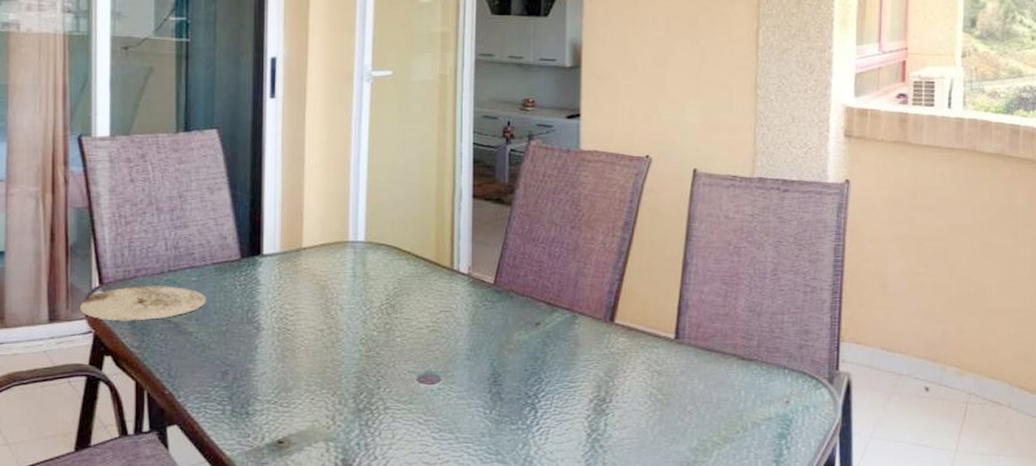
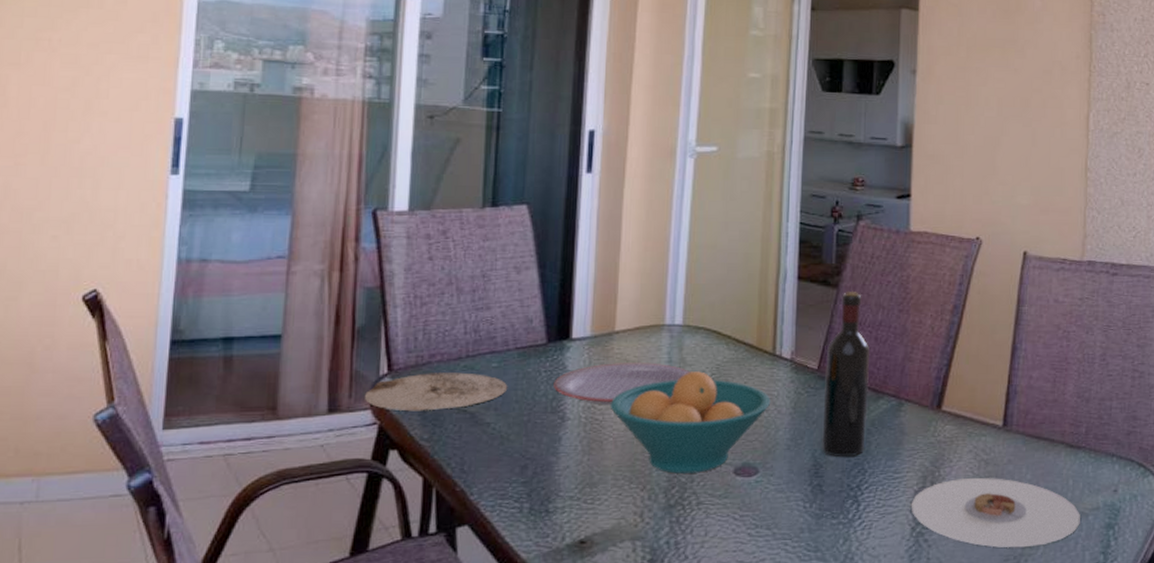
plate: none [248,277,375,317] -> present [553,363,691,406]
fruit bowl: none [300,285,451,381] -> present [610,371,771,474]
wine bottle: none [500,208,543,367] -> present [822,290,869,458]
plate: none [586,387,753,455] -> present [911,477,1080,548]

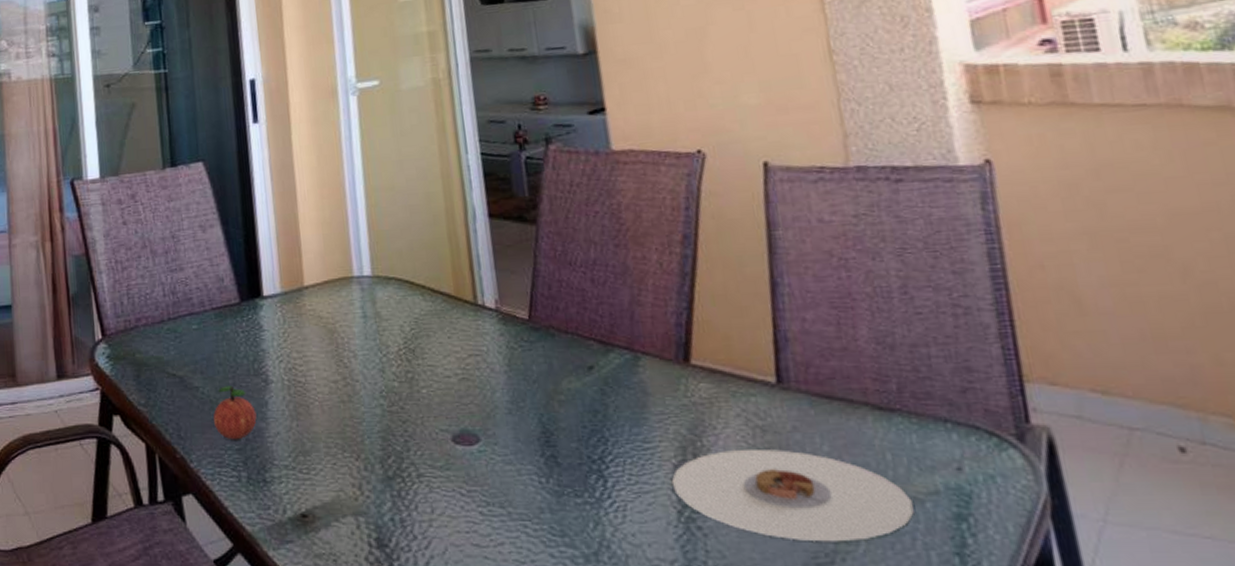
plate: present [365,372,508,412] -> none [86,335,210,377]
apple: none [501,422,548,474] -> present [213,385,257,440]
plate: present [553,363,691,406] -> none [252,318,389,367]
fruit bowl: present [610,371,771,474] -> none [310,326,482,441]
wine bottle: present [822,290,869,458] -> none [535,225,601,424]

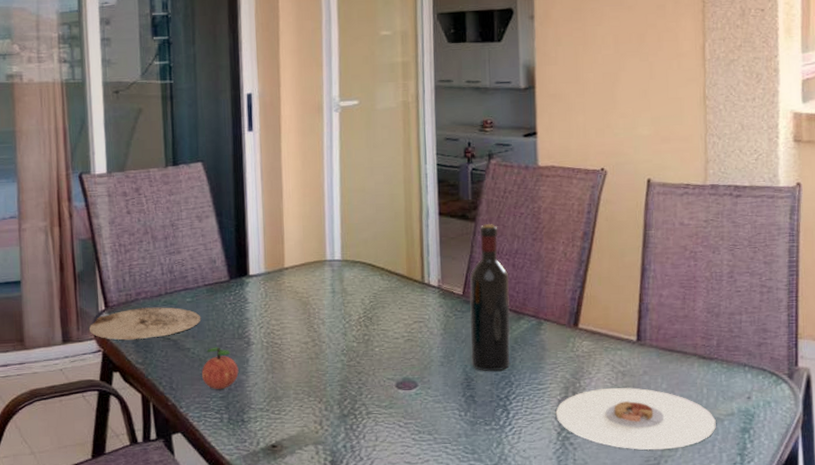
plate: none [86,335,210,377] -> present [89,307,201,340]
wine bottle: none [535,225,601,424] -> present [469,223,511,372]

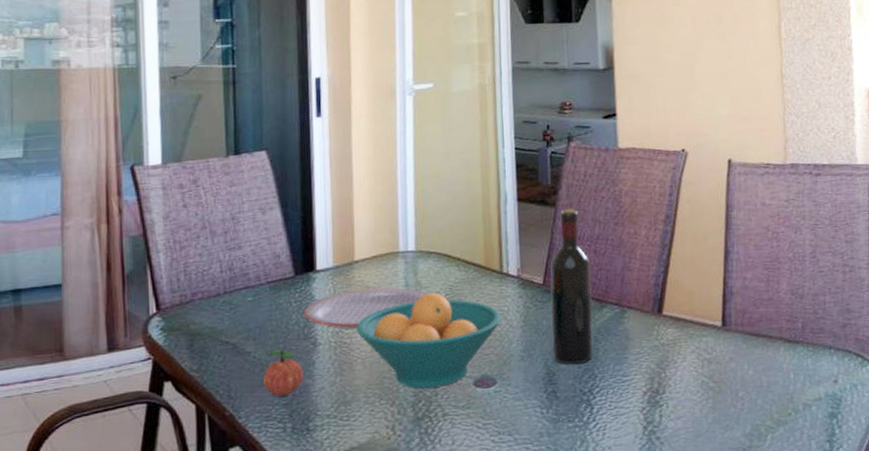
plate: present [89,307,201,340] -> none [139,307,264,346]
plate: none [238,293,352,332] -> present [304,287,427,330]
fruit bowl: none [286,300,424,388] -> present [356,293,503,389]
plate: present [555,387,716,451] -> none [641,375,804,442]

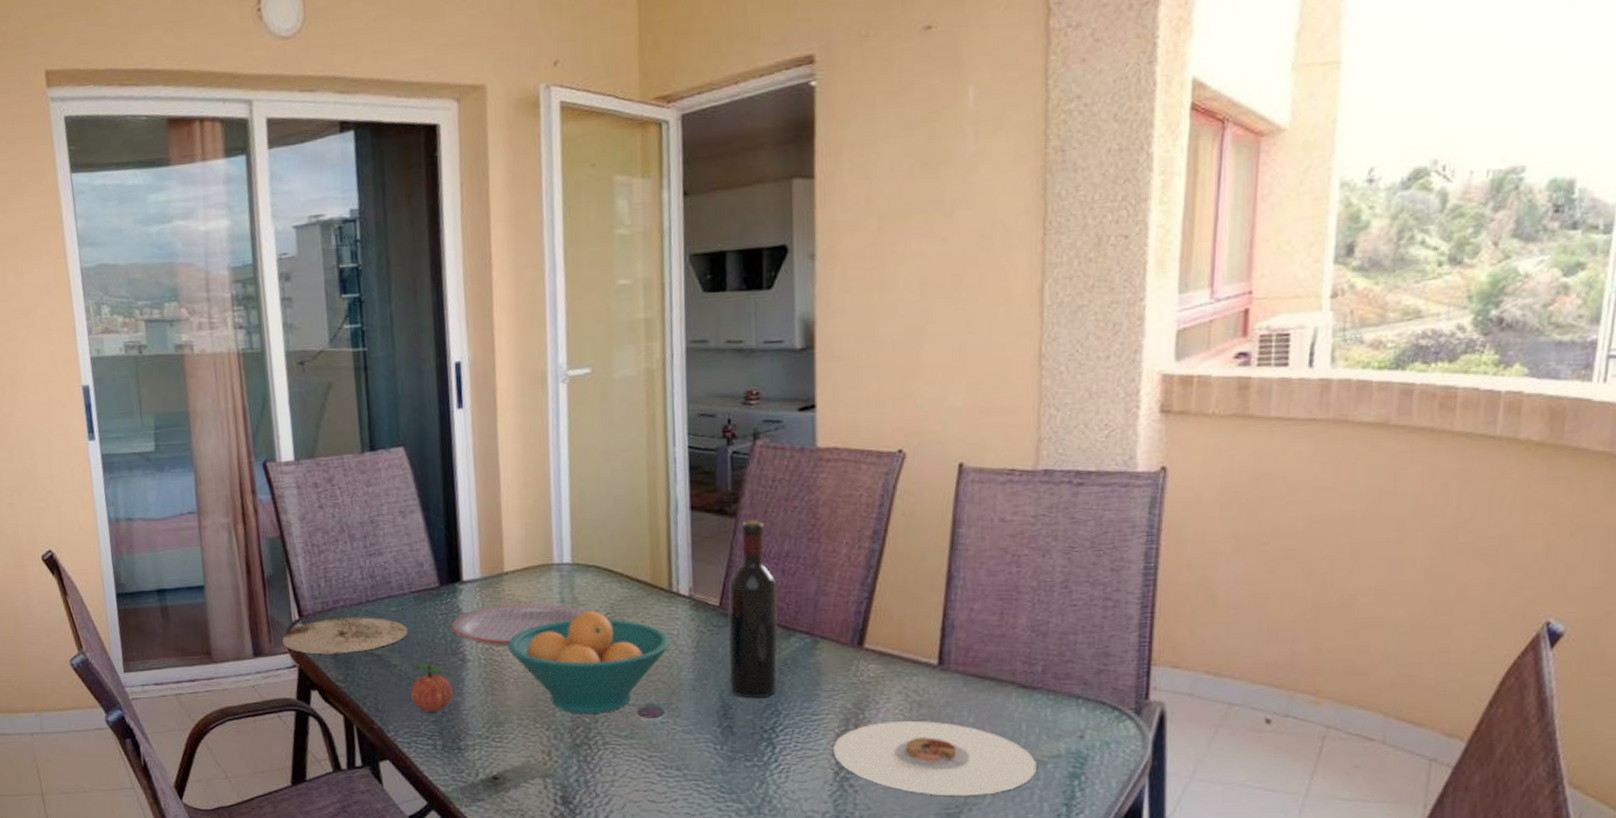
plate: none [139,307,264,346] -> present [282,617,409,655]
plate: none [641,375,804,442] -> present [832,720,1037,796]

